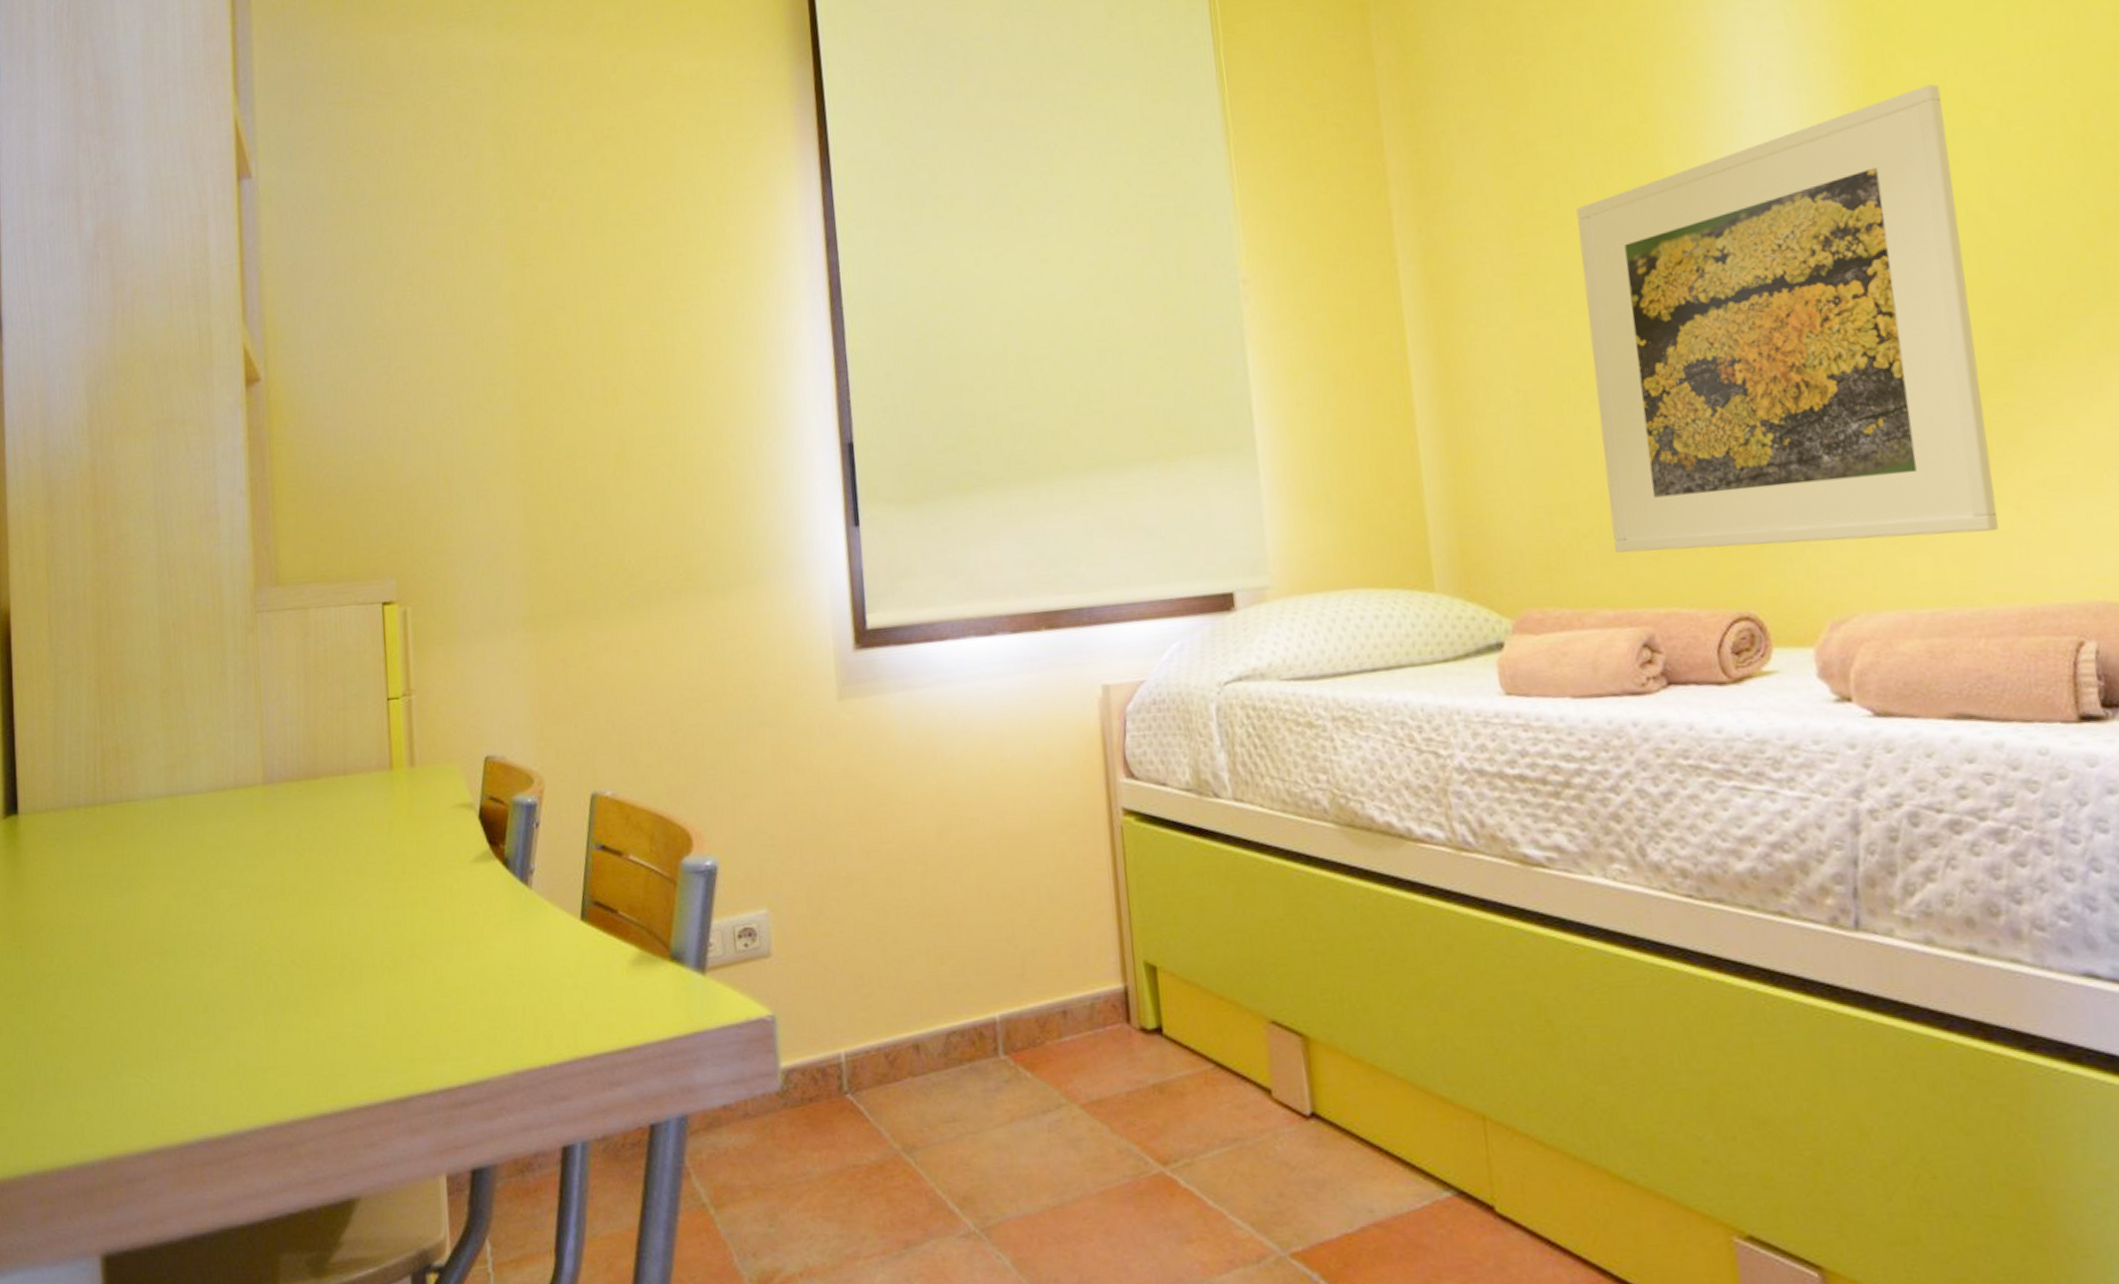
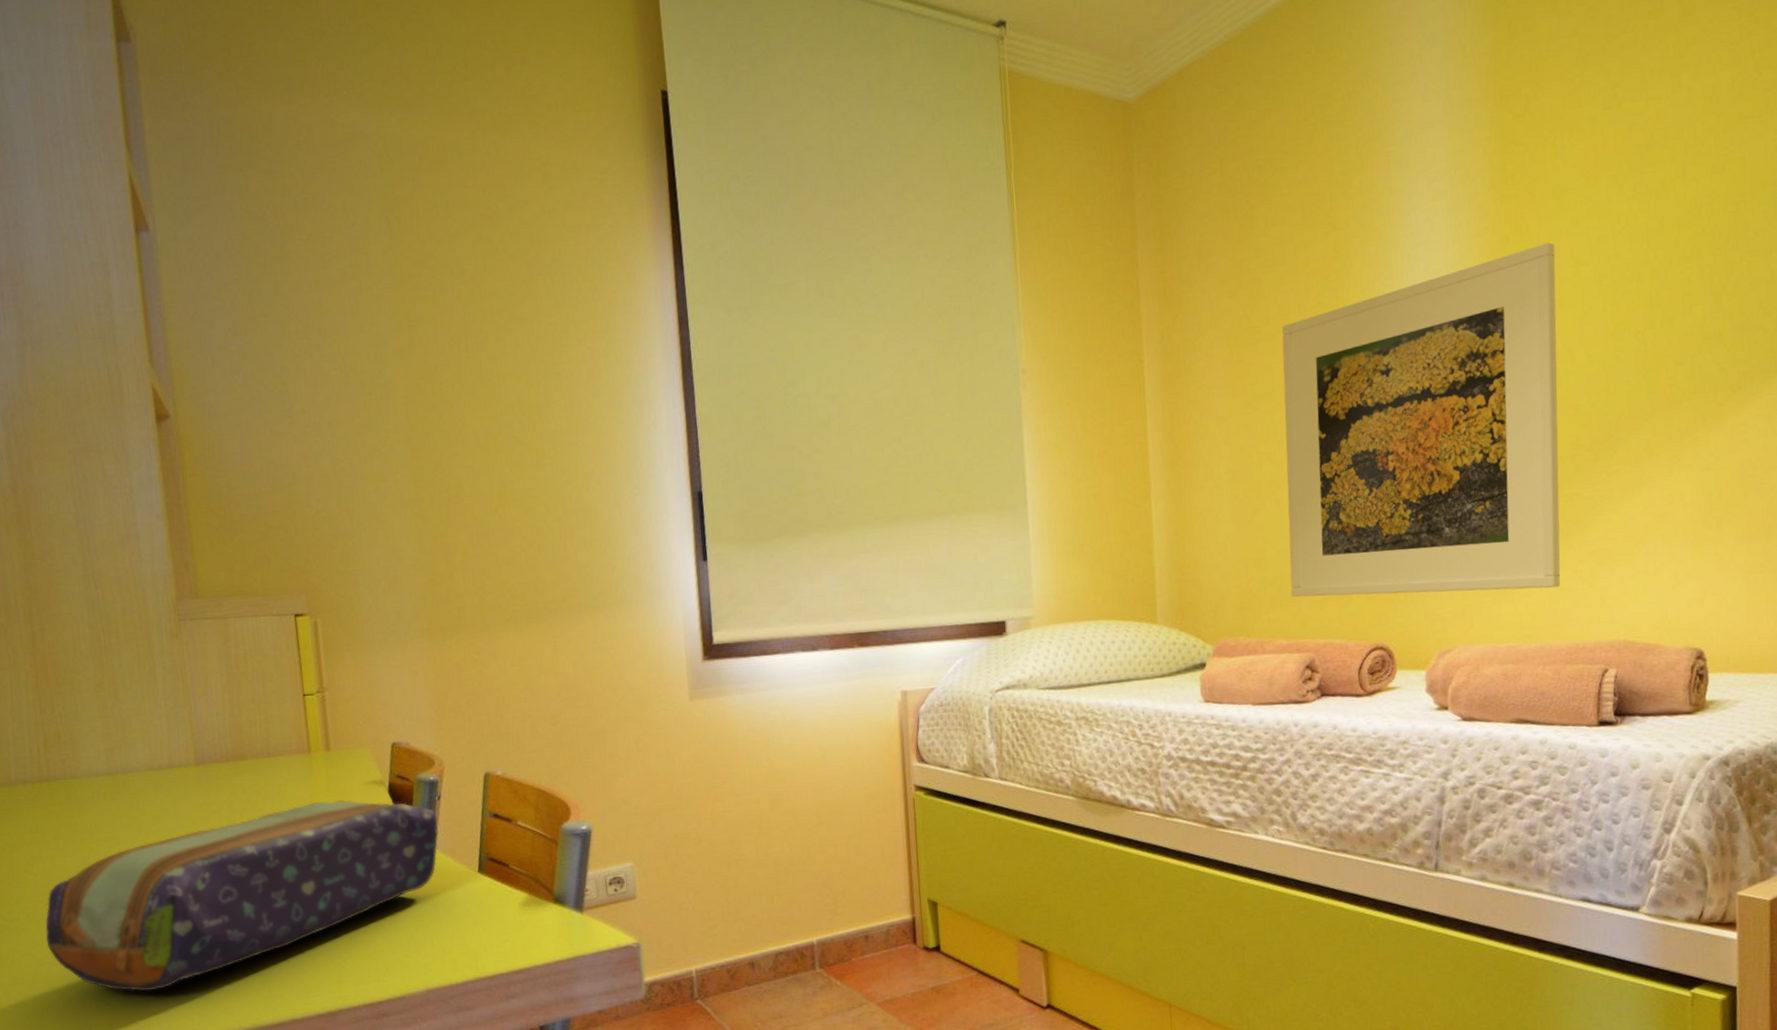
pencil case: none [85,827,535,1067] -> present [45,800,438,991]

